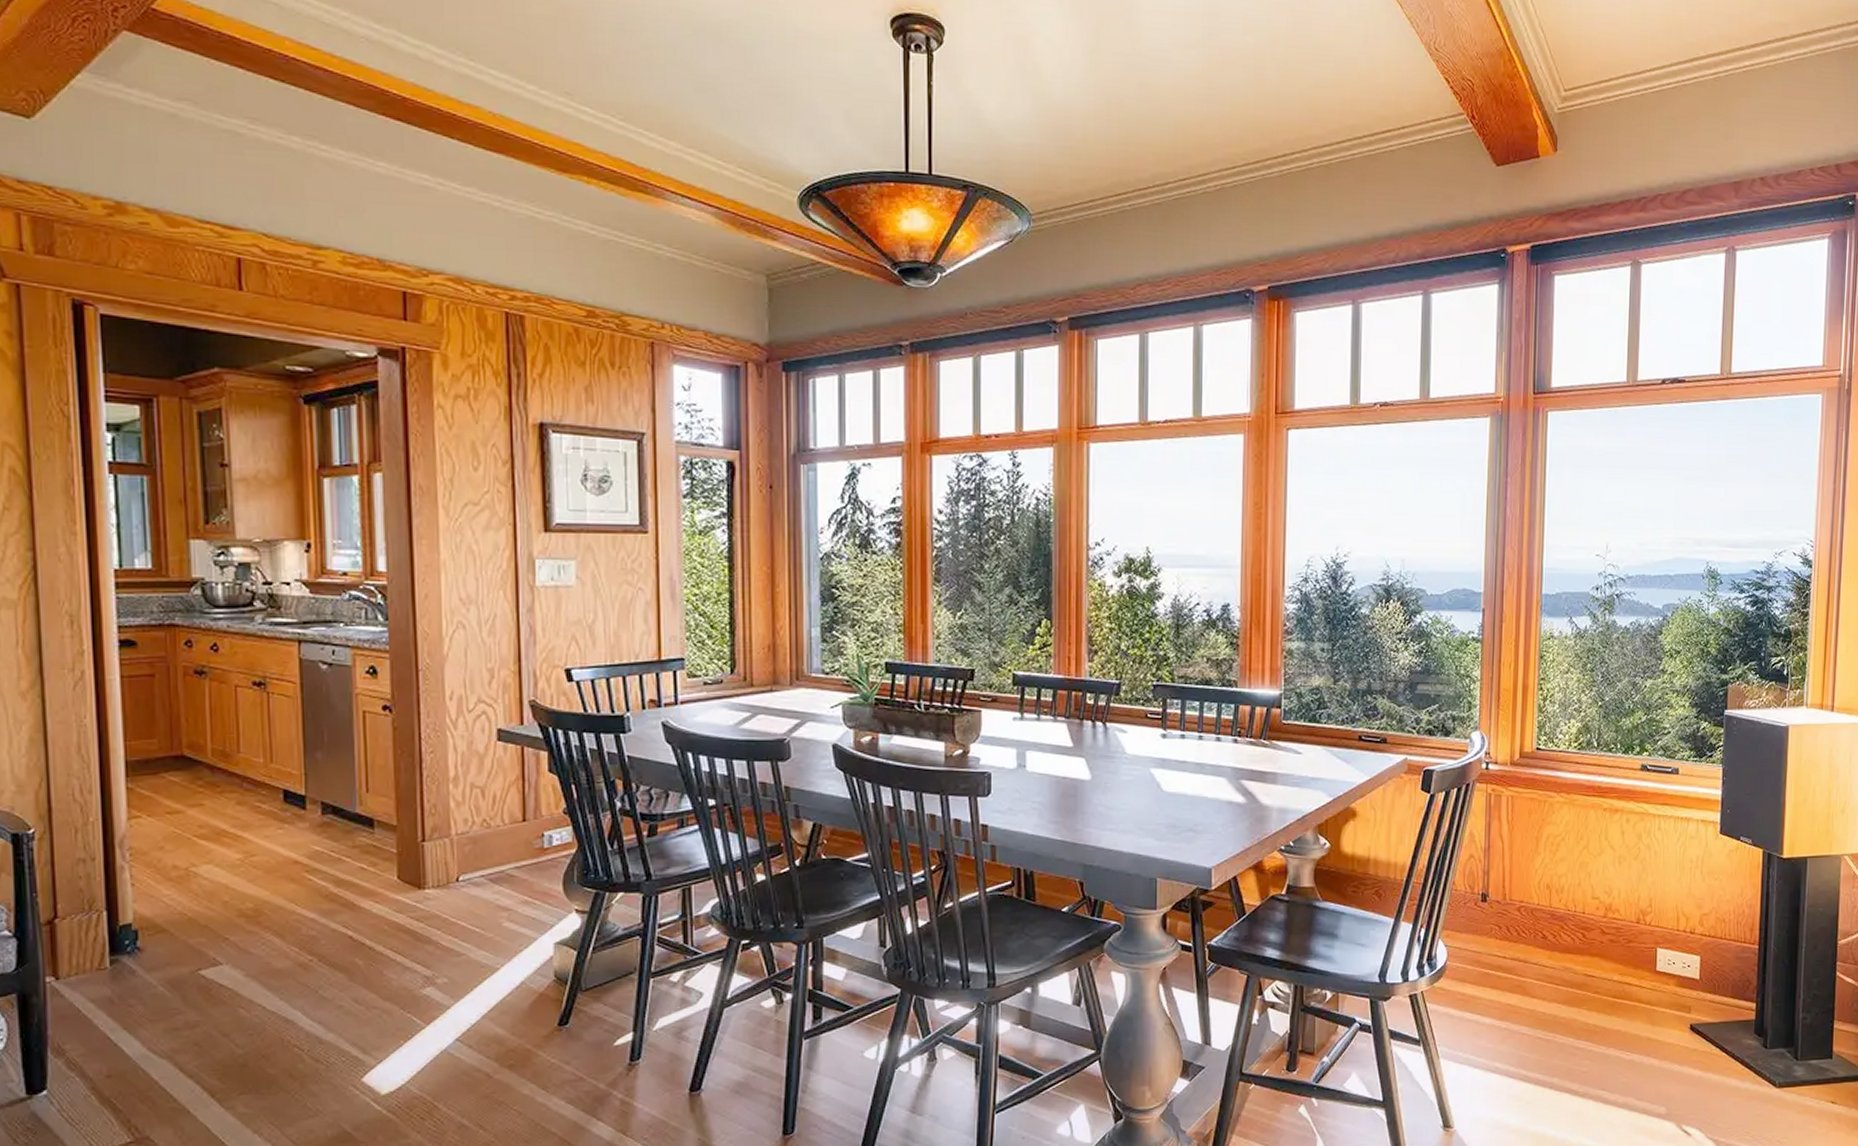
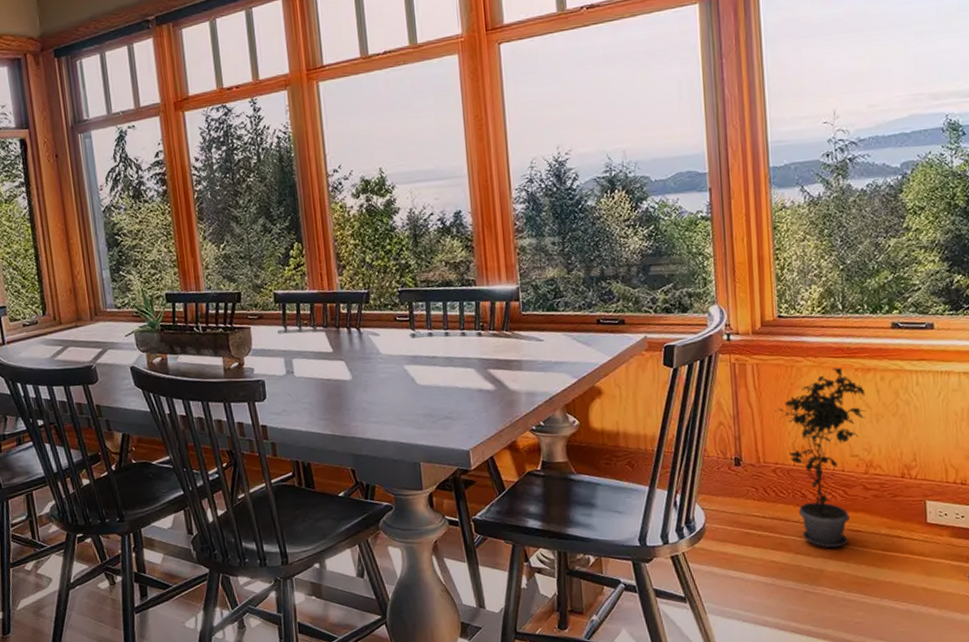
potted plant: none [1524,806,1611,993] -> present [774,367,867,549]

